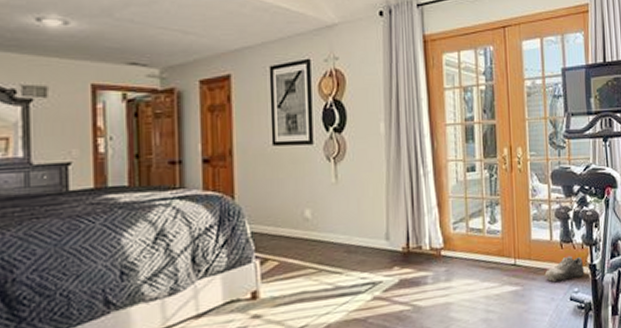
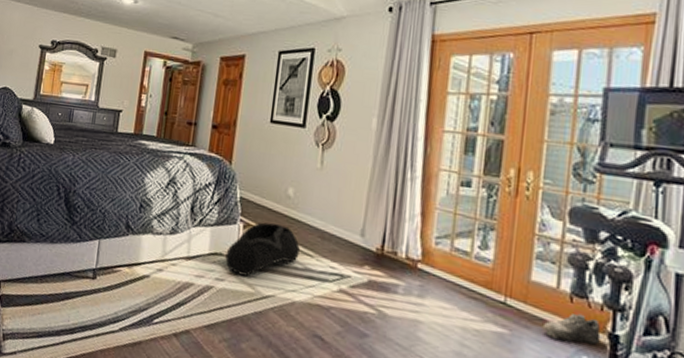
bag: none [244,249,327,316] -> present [225,222,300,277]

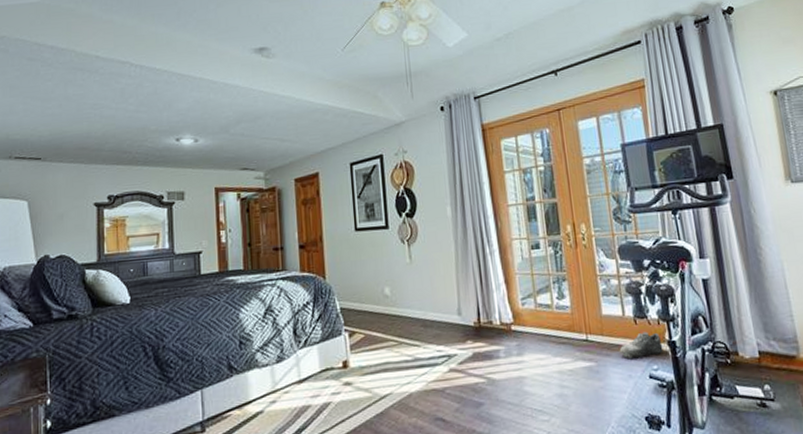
bag: present [225,222,300,277] -> none [337,323,407,384]

